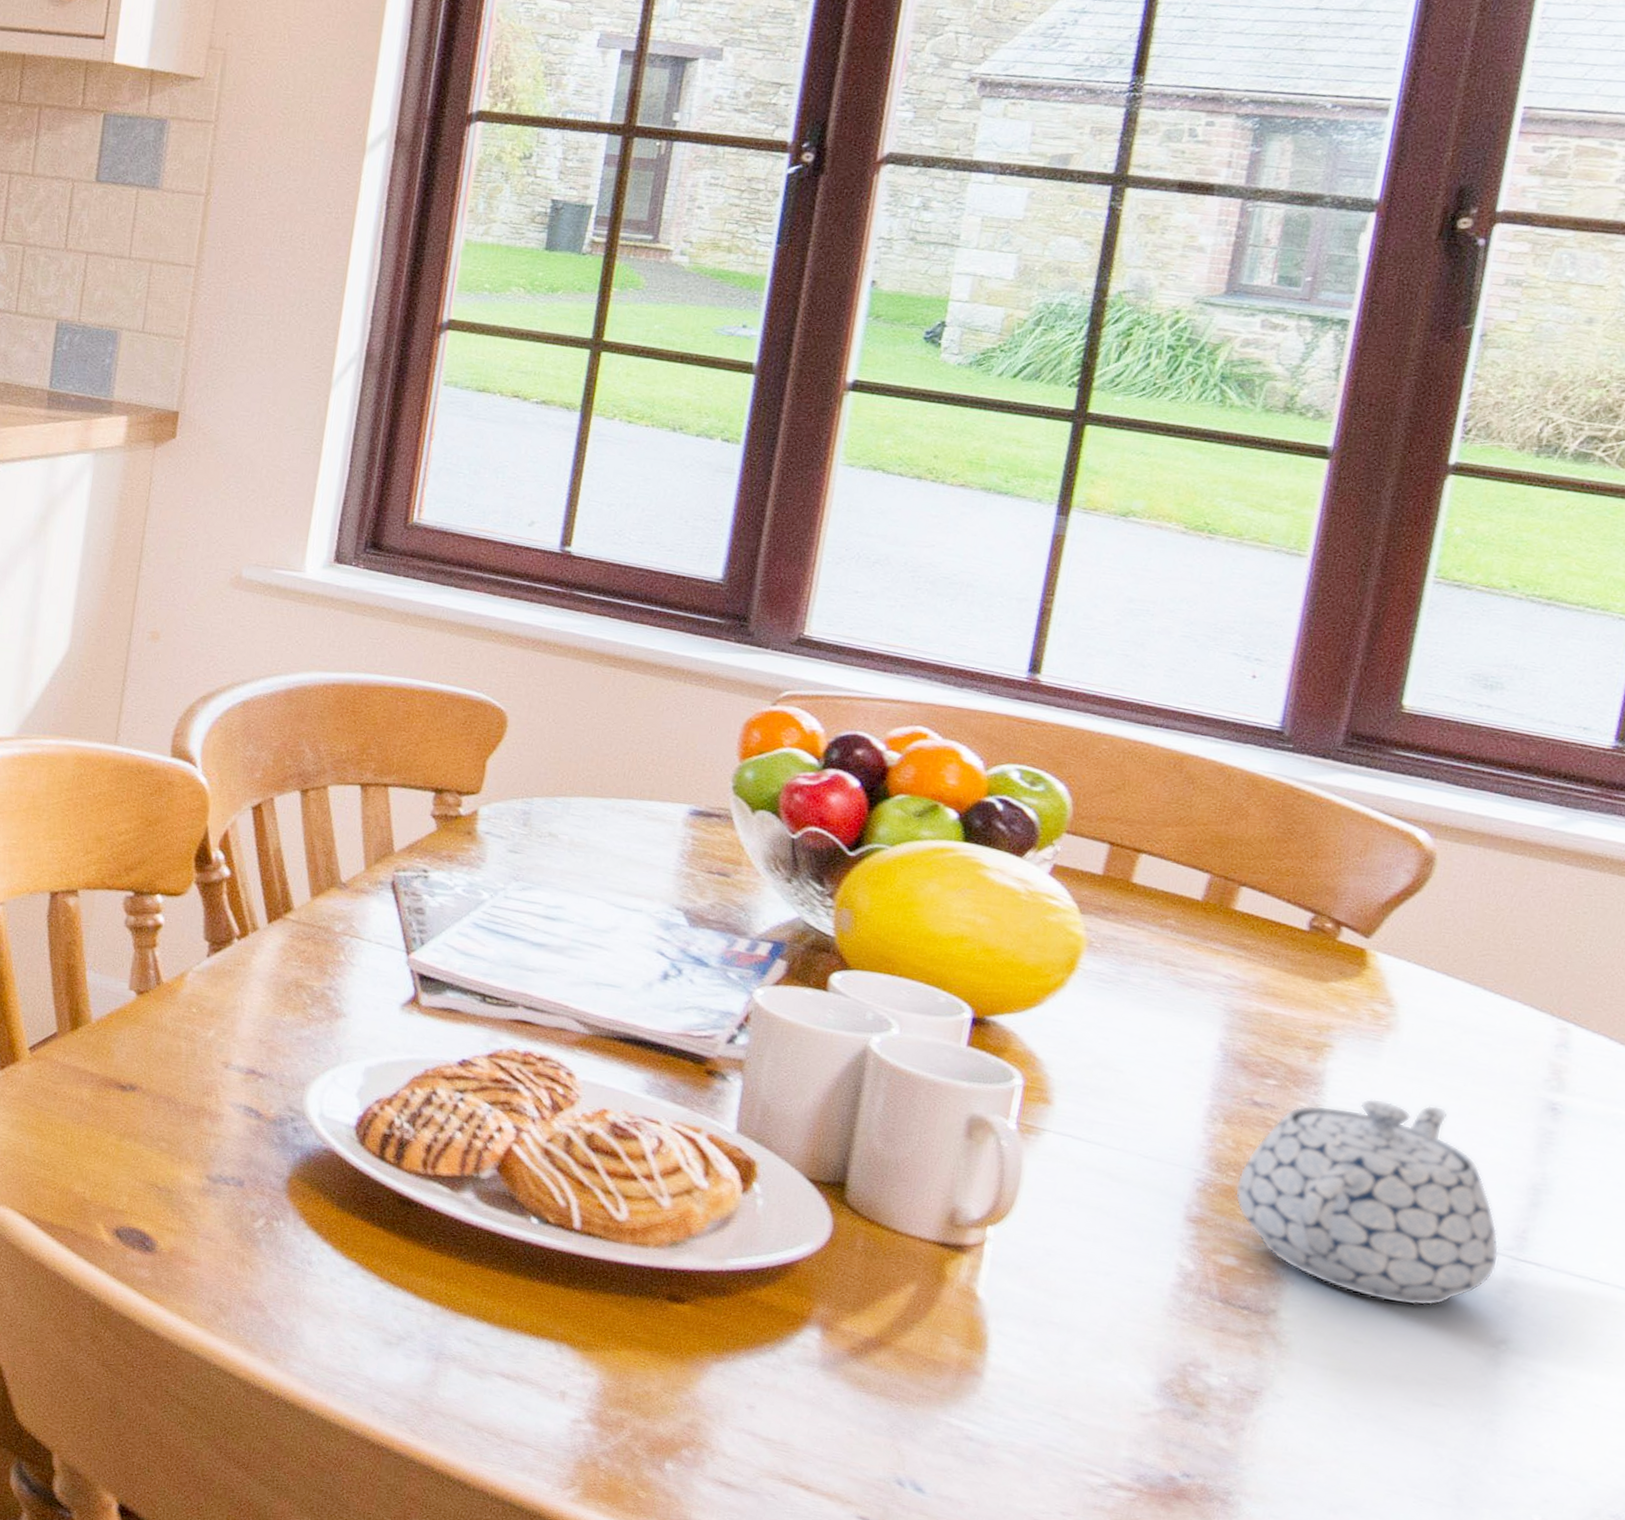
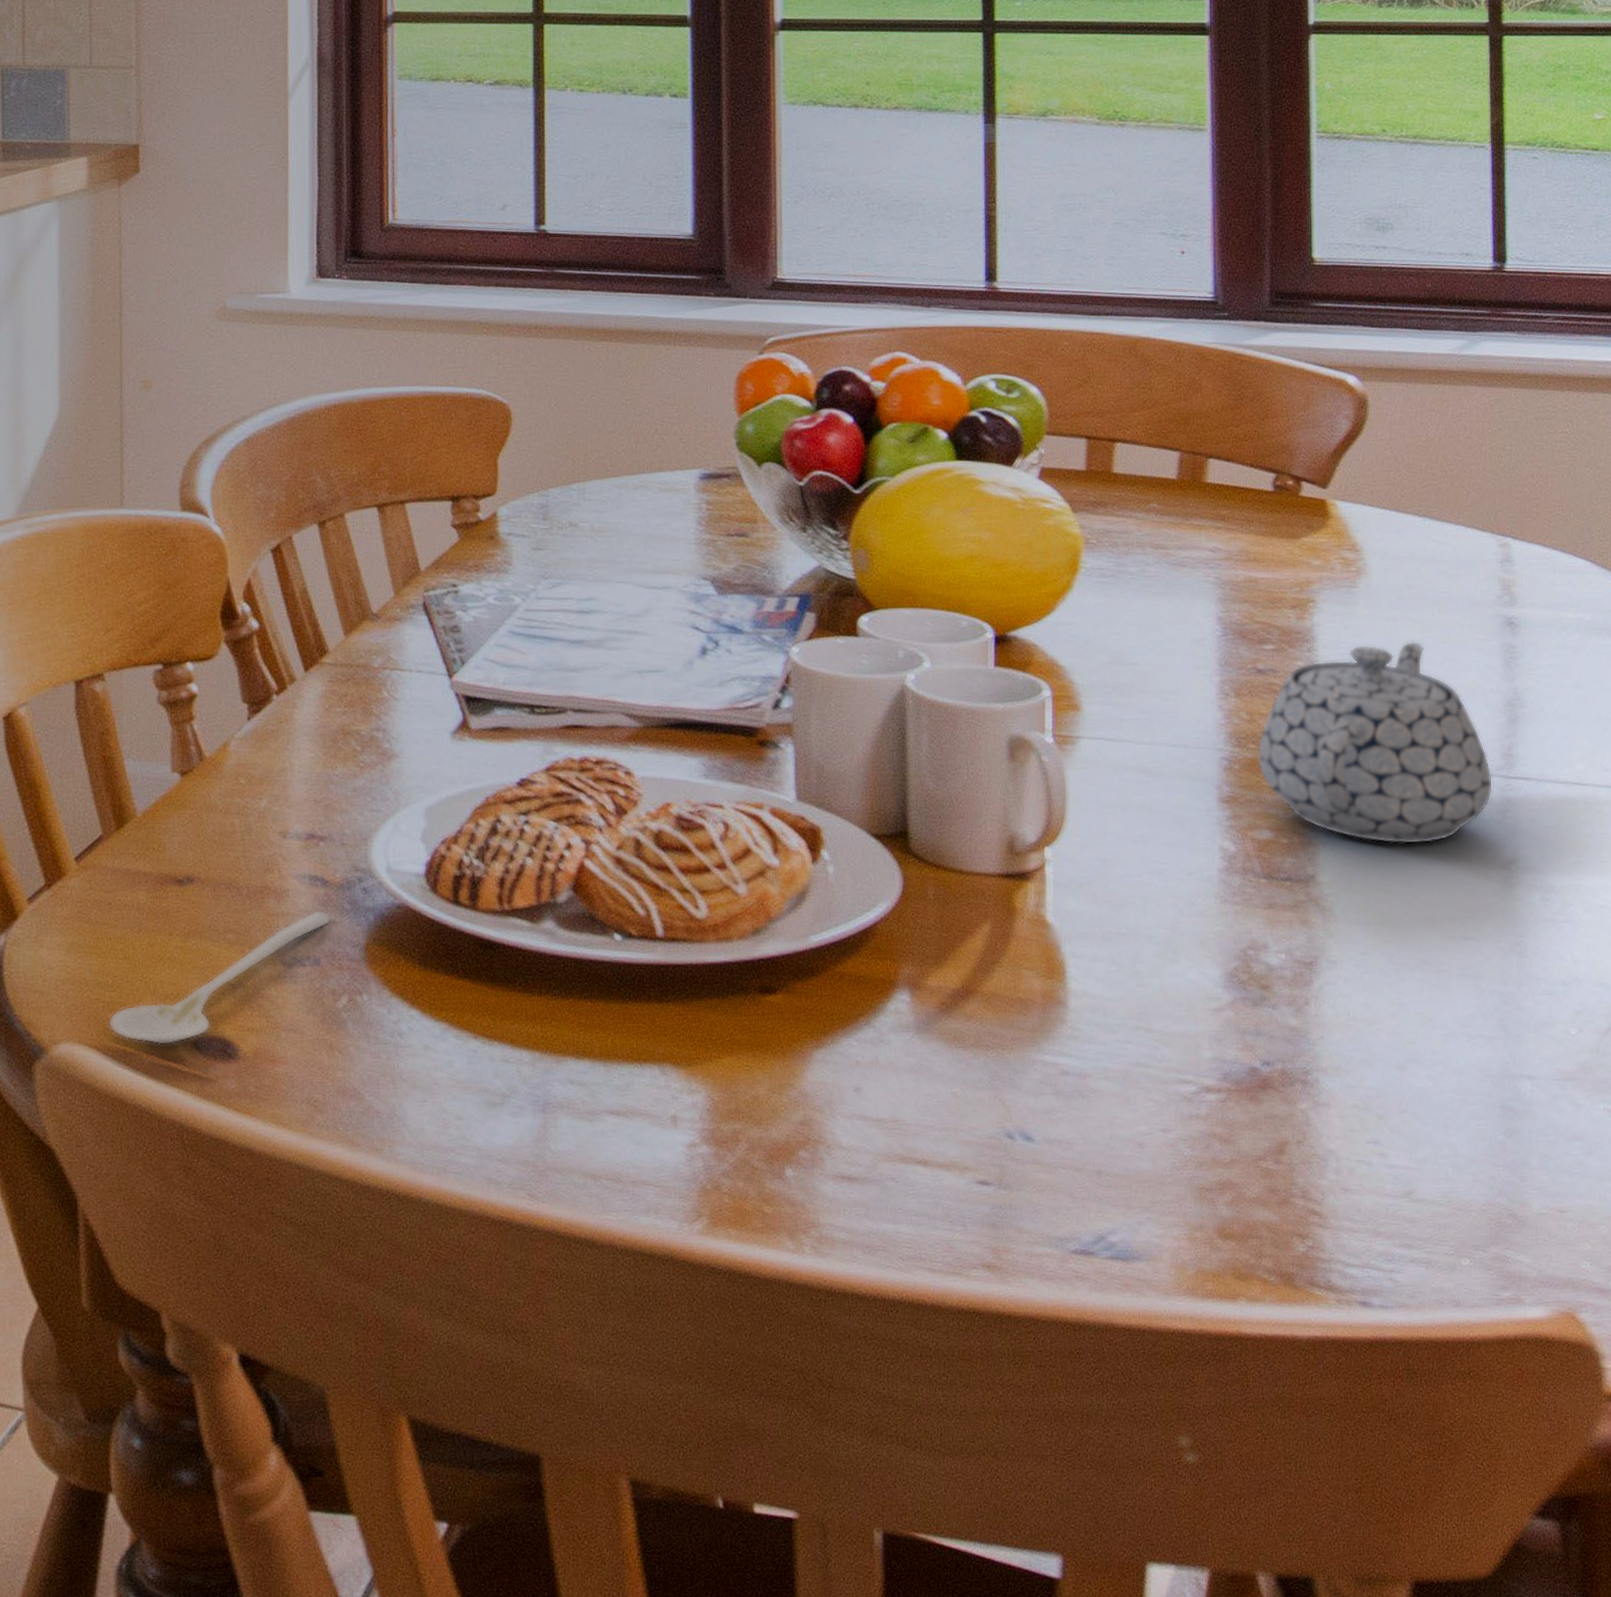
stirrer: none [40,1138,261,1228] -> present [109,910,332,1046]

